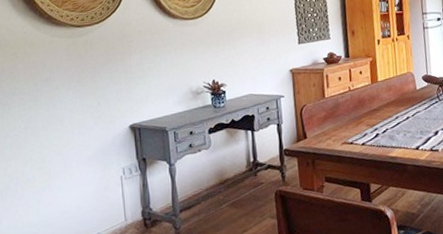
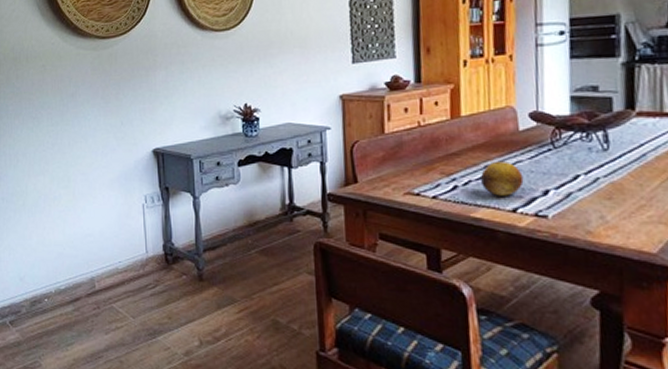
fruit: none [394,113,422,139] -> present [481,162,524,196]

